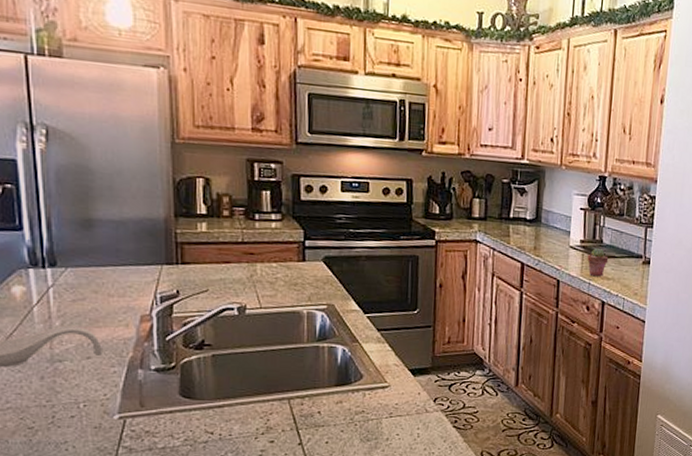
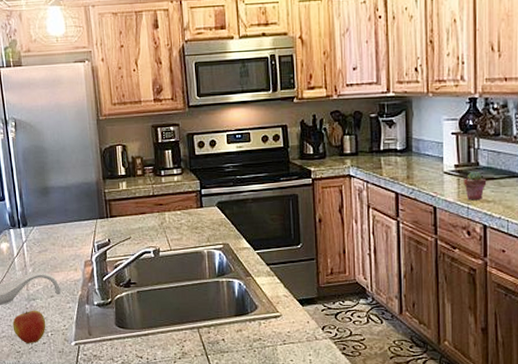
apple: none [24,370,77,417] -> present [12,306,46,343]

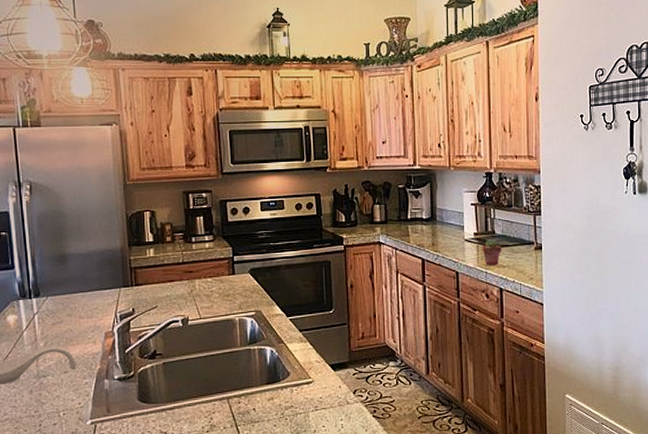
apple: present [12,306,46,343] -> none [18,384,58,425]

